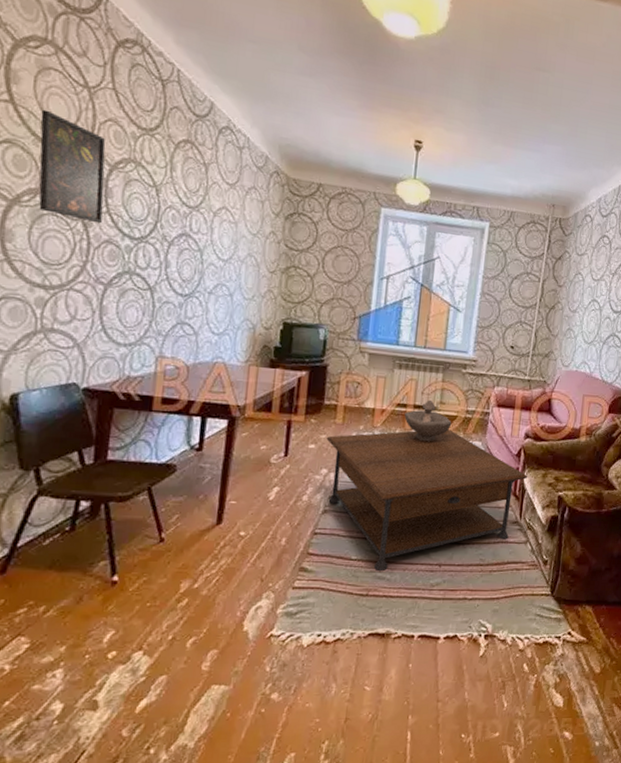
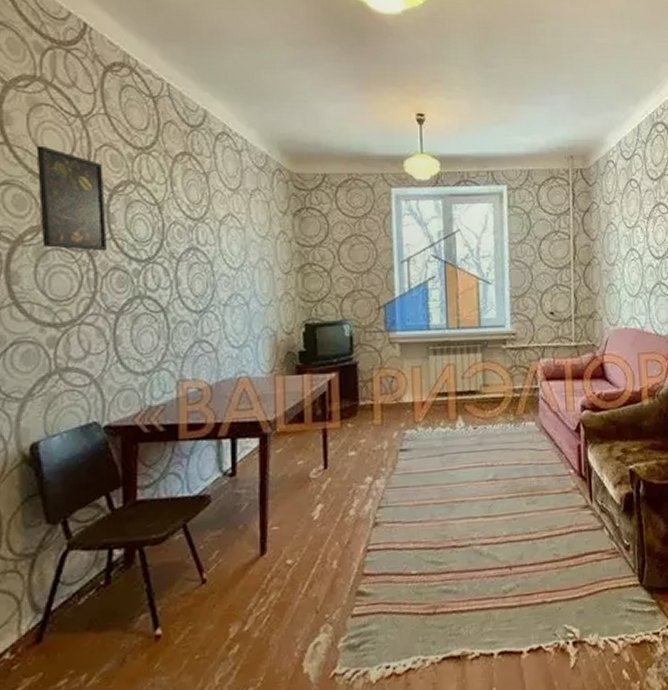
coffee table: present [326,429,528,572] -> none [366,413,592,584]
decorative bowl: present [404,399,452,442] -> none [447,383,500,431]

